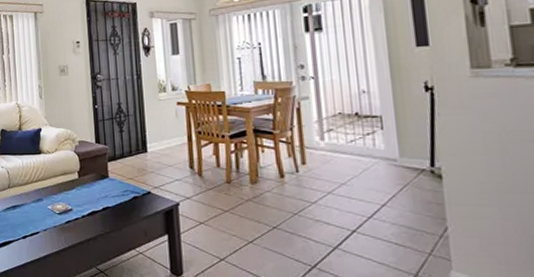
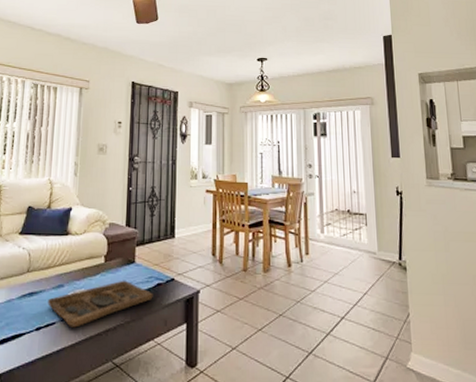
decorative tray: none [30,194,131,237] -> present [47,280,153,328]

